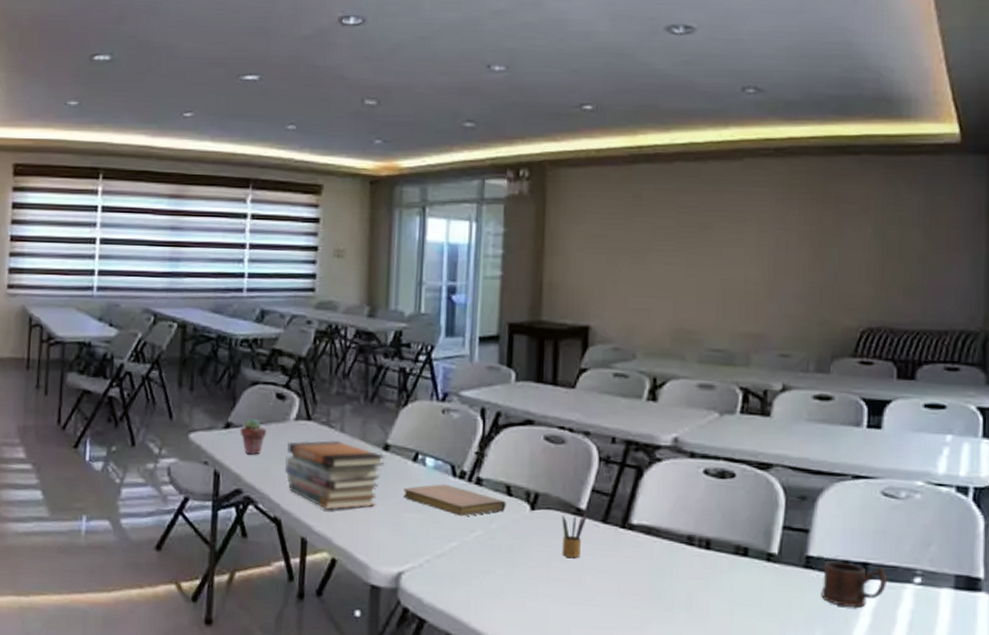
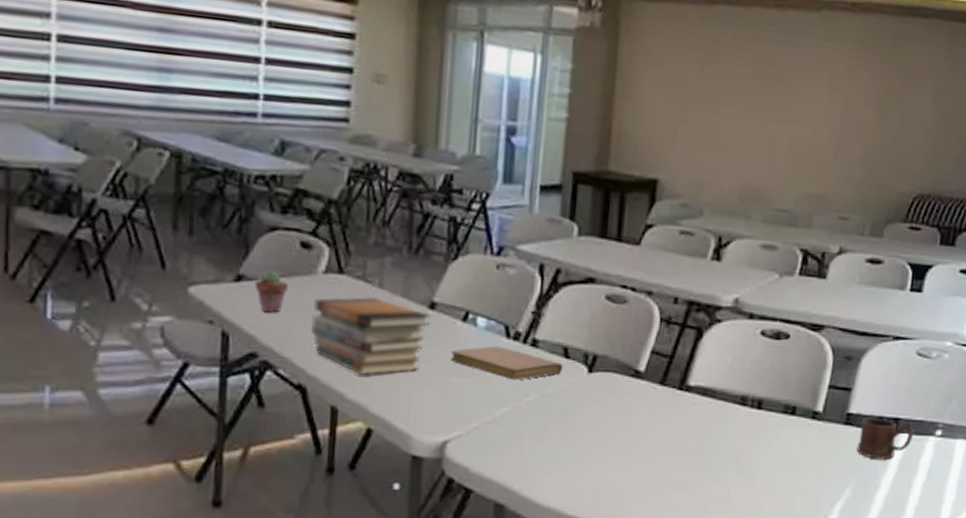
pencil box: present [562,514,587,558] -> none [618,376,646,421]

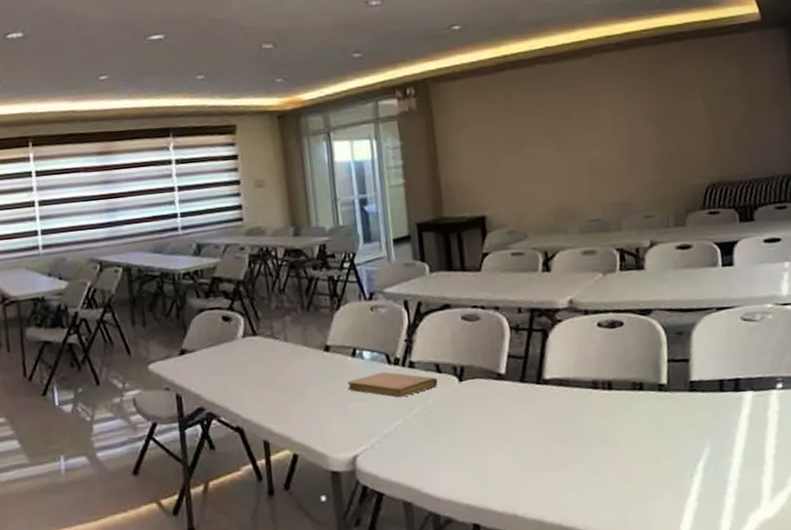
potted succulent: present [254,270,289,313] -> none [194,342,219,375]
book stack: present [311,297,430,376] -> none [239,350,327,413]
mug: present [857,417,914,460] -> none [704,380,757,418]

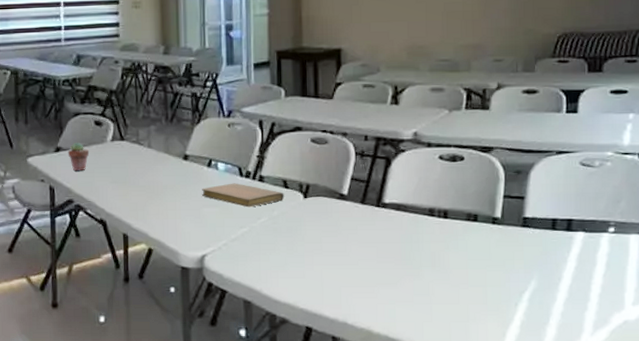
potted succulent: none [194,342,219,375] -> present [68,143,90,171]

